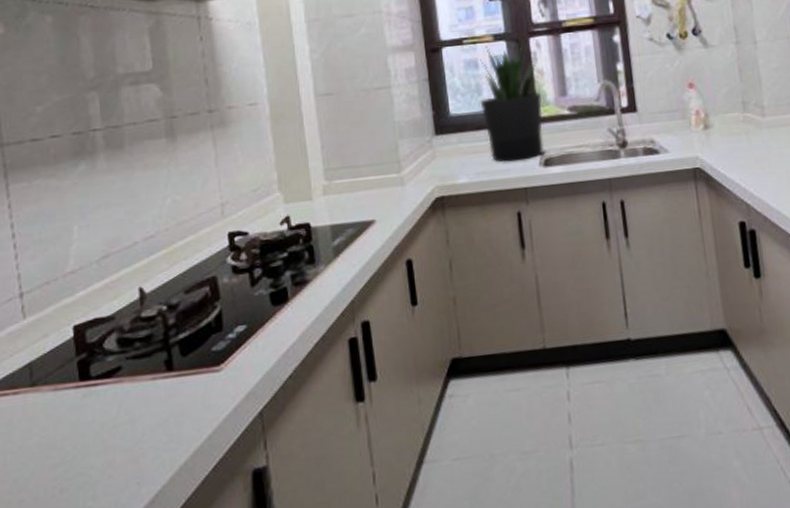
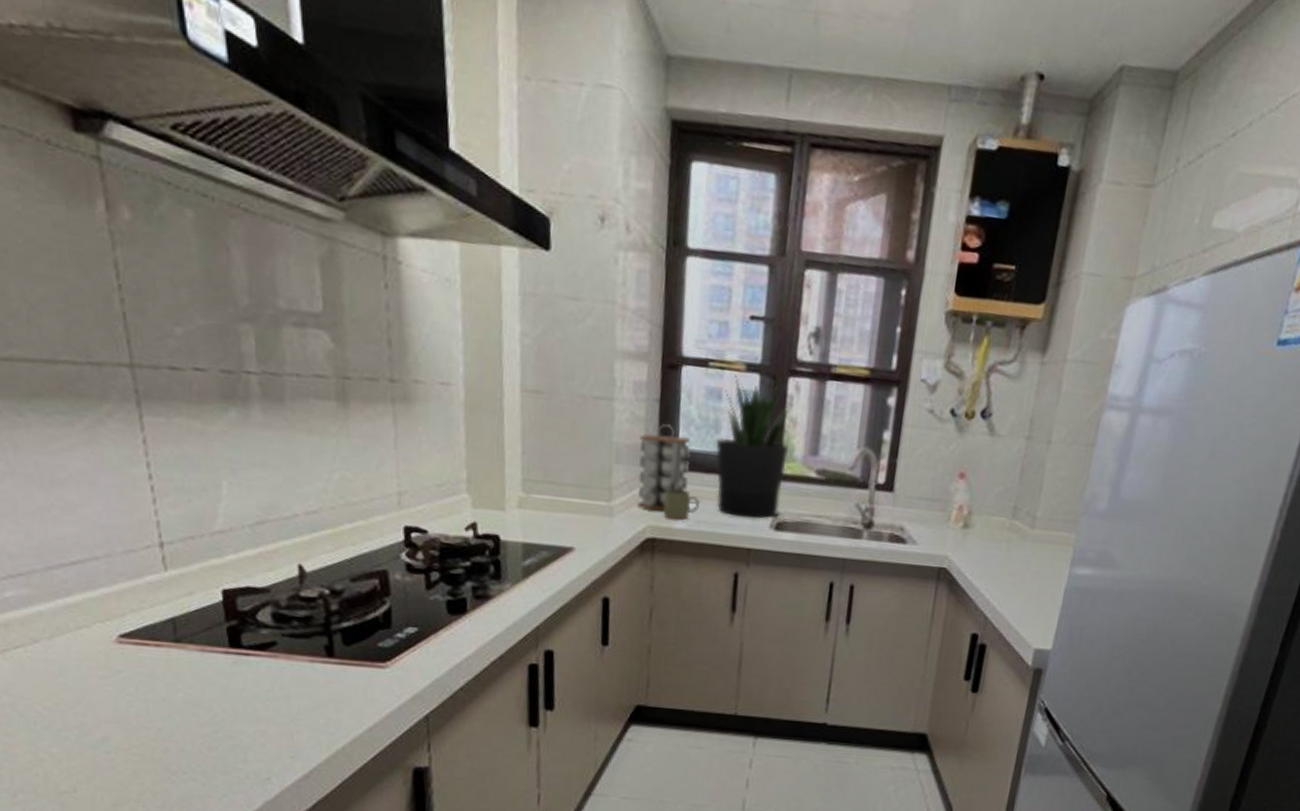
spice rack: none [417,97,464,173] -> present [637,424,691,511]
mug: none [444,148,477,176] -> present [662,488,701,520]

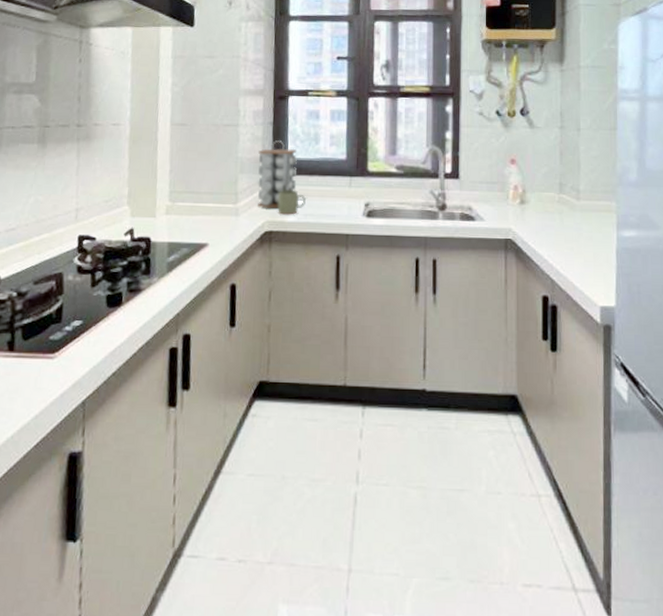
planter: present [715,374,792,519] -> none [316,99,372,209]

